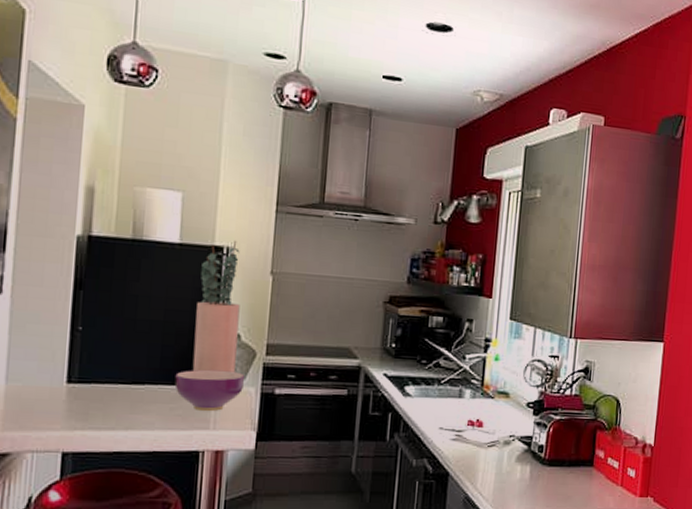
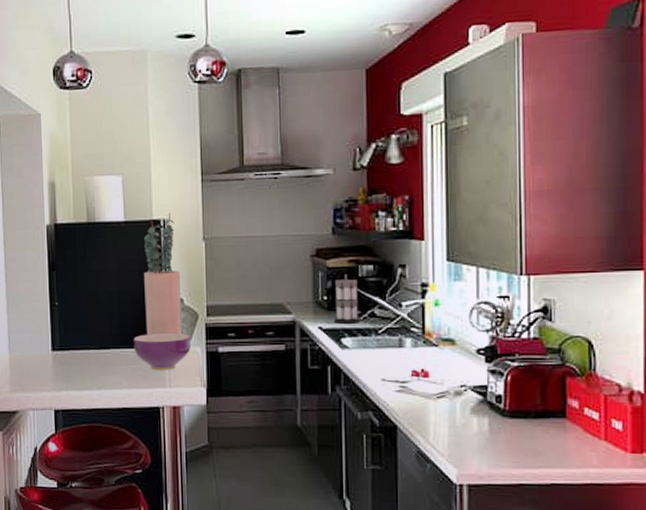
spice rack: none [399,323,427,373] -> present [333,274,360,324]

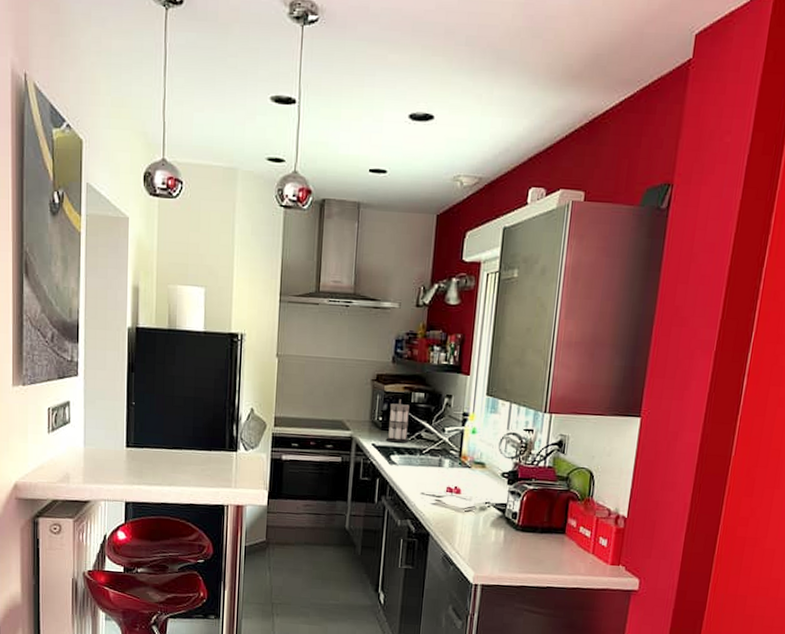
bowl: present [133,332,191,371] -> none [204,437,258,473]
vase: present [144,213,182,335] -> none [217,328,253,442]

